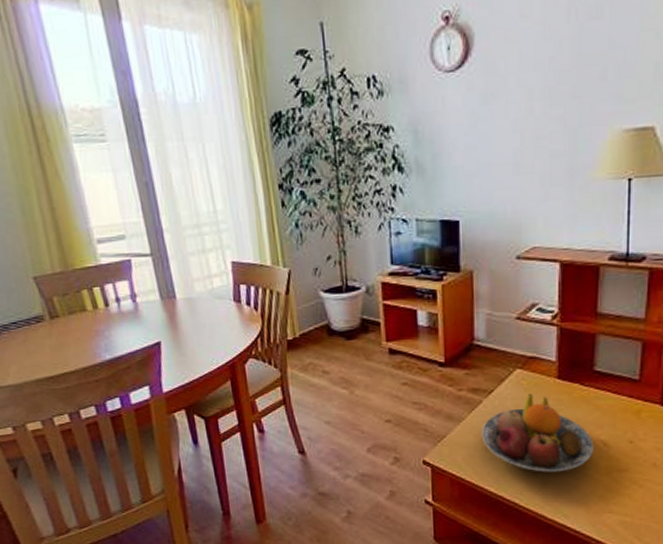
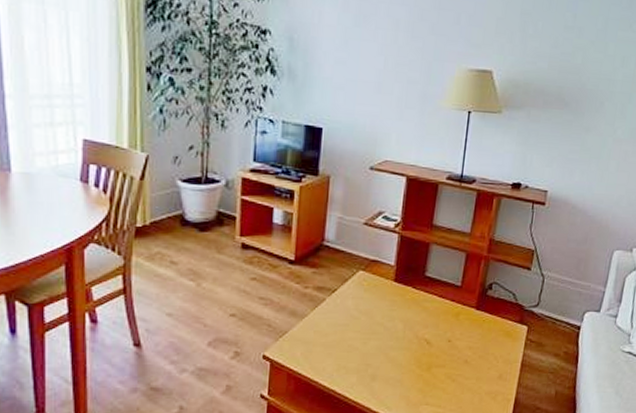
fruit bowl: present [481,393,593,473] -> none [321,293,419,368]

